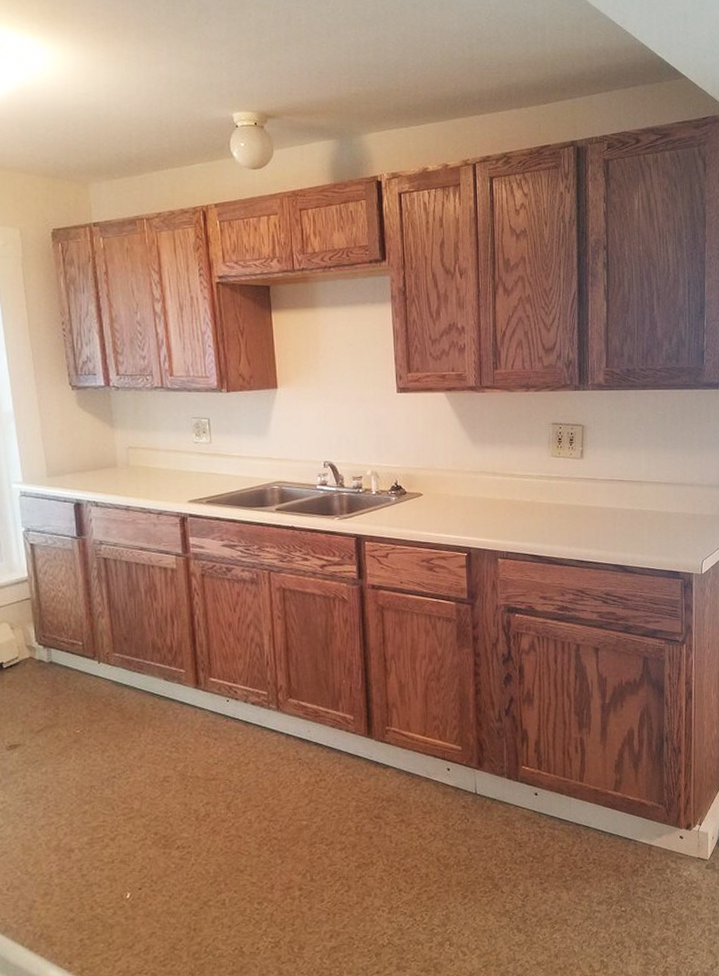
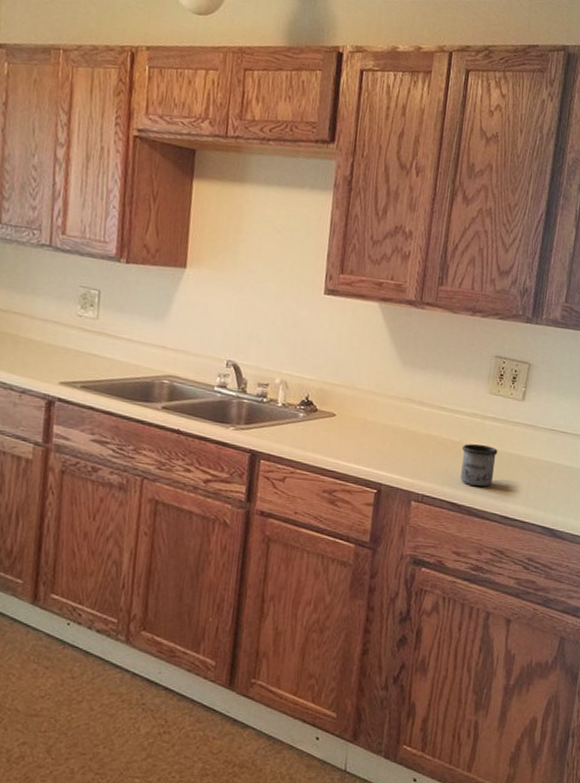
mug: none [535,502,566,538] -> present [460,444,498,487]

